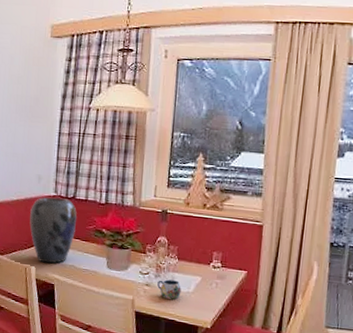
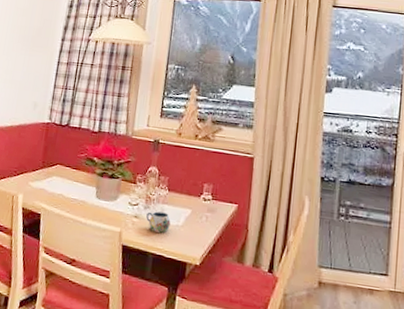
vase: present [29,197,77,264] -> none [21,124,70,192]

